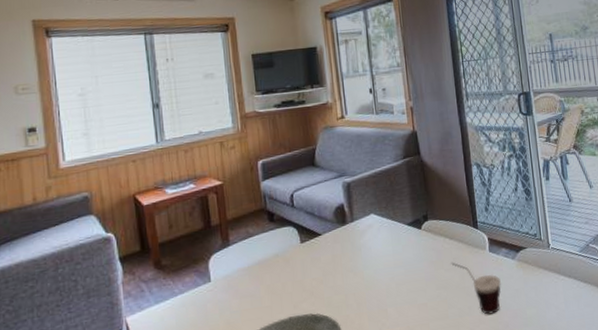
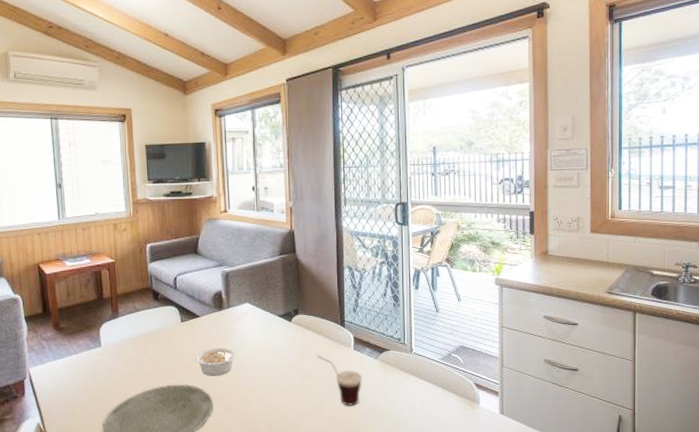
legume: none [318,265,365,301] -> present [194,347,237,376]

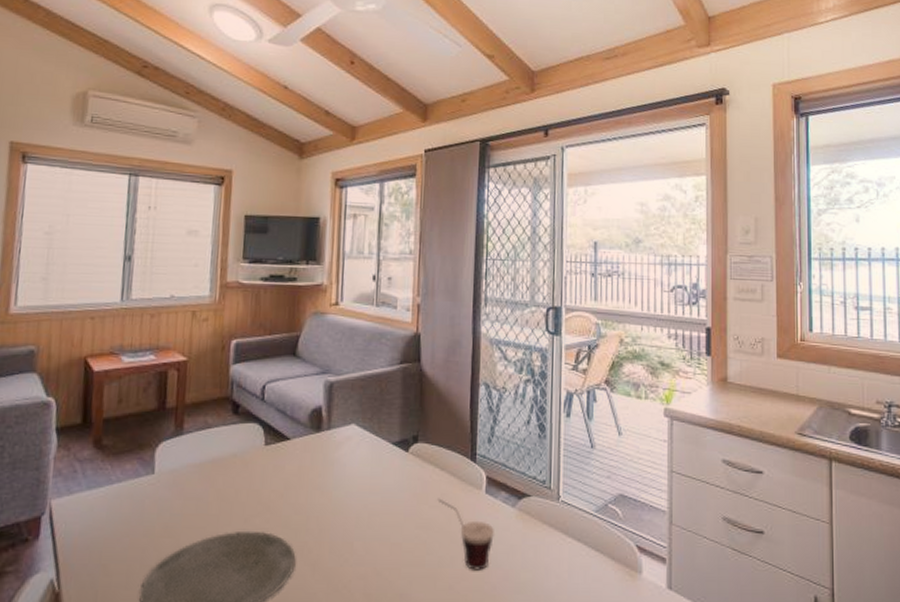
legume: present [194,347,237,376] -> none [277,481,334,522]

